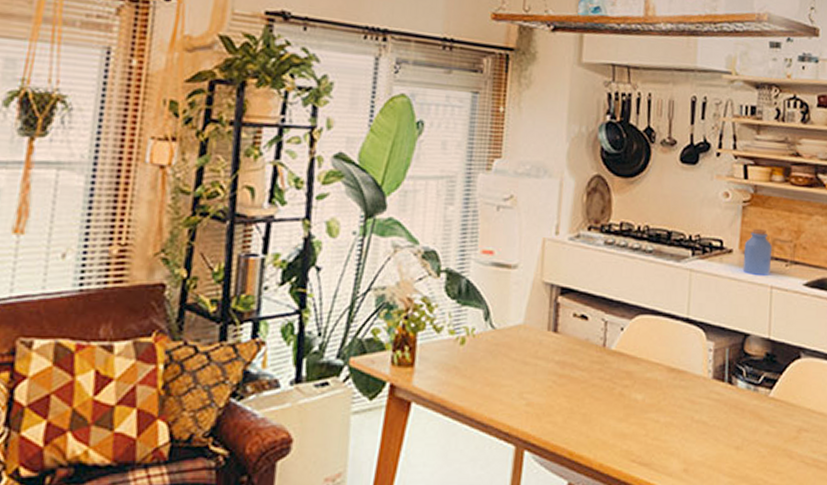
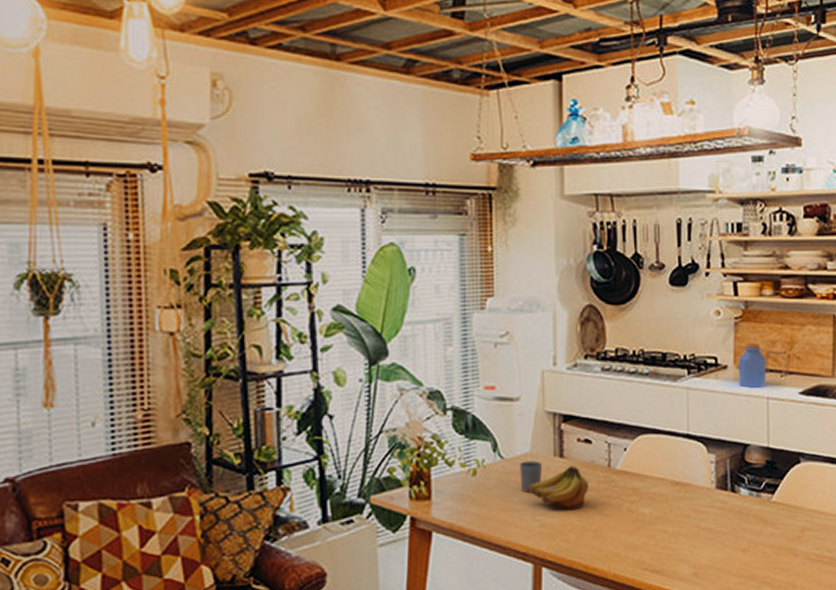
mug: none [509,333,535,367] -> present [520,461,543,493]
fruit: none [516,342,581,389] -> present [527,466,589,510]

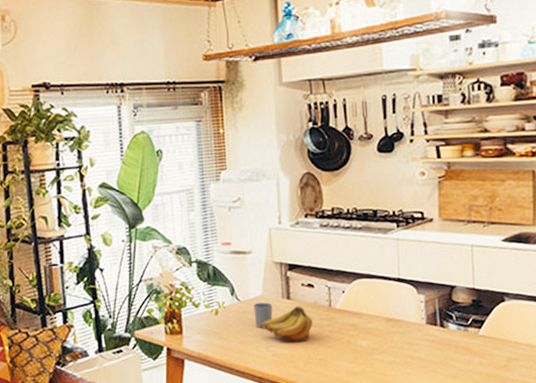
jar: present [738,342,767,388] -> none [443,198,470,237]

